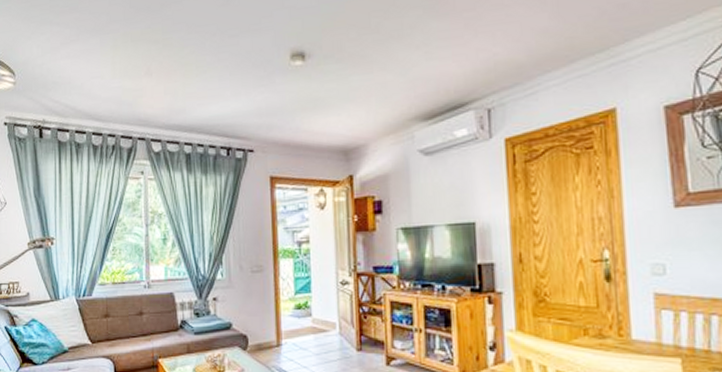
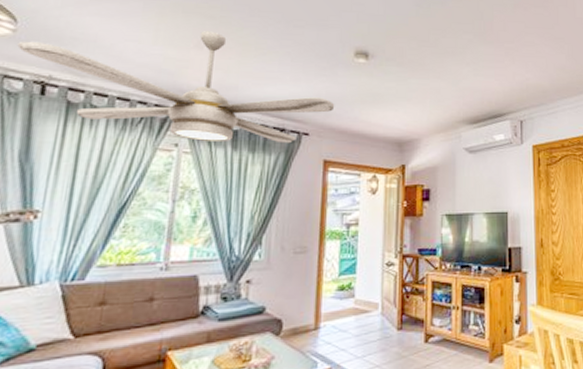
ceiling fan: none [18,56,276,168] -> present [17,31,335,144]

